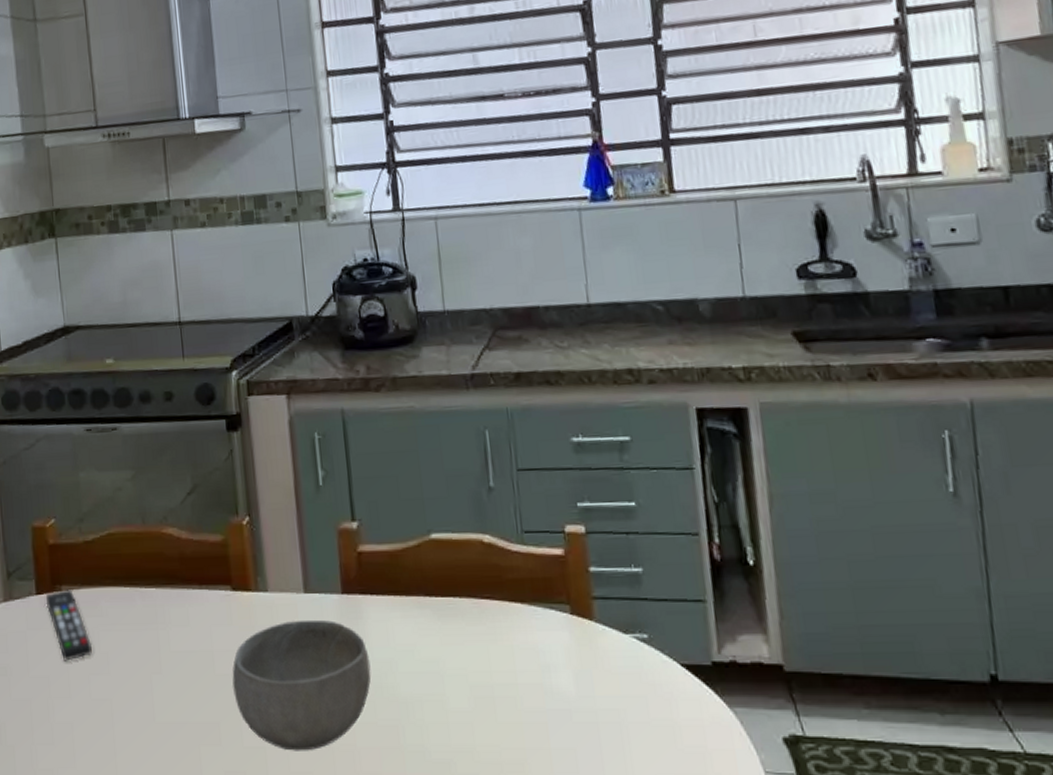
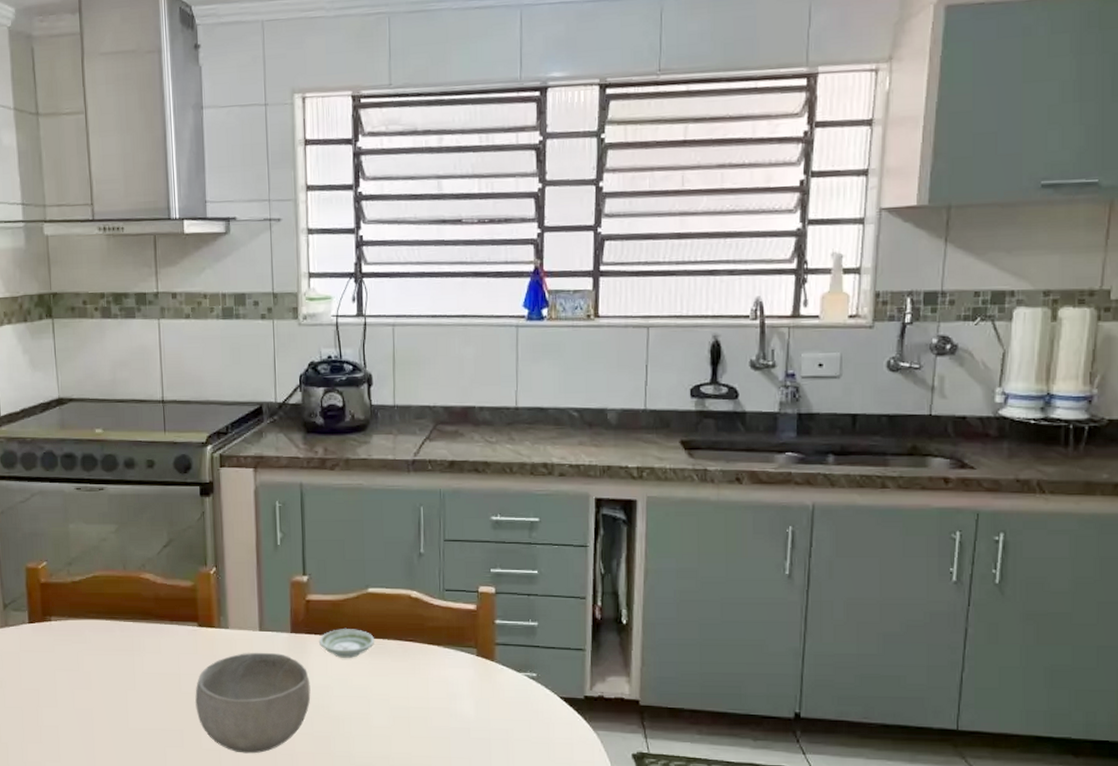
remote control: present [45,588,92,661] -> none [37,619,76,678]
saucer: none [375,586,444,623] -> present [318,629,375,658]

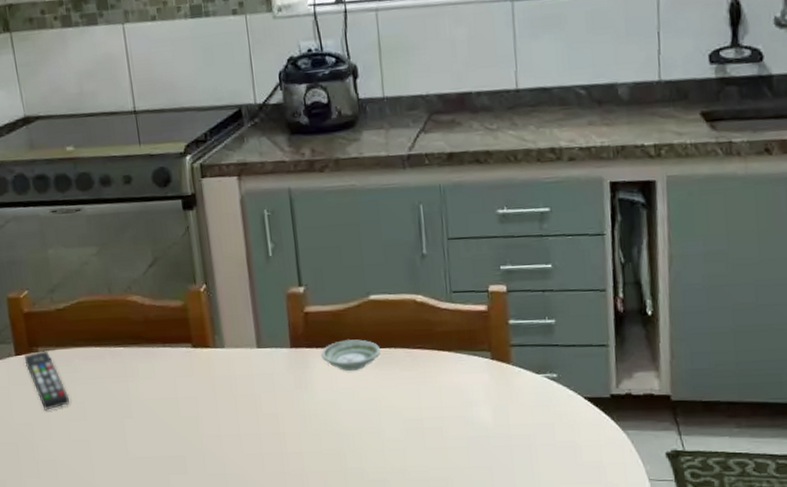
remote control: none [37,619,76,678] -> present [24,349,69,410]
bowl: present [195,652,311,754] -> none [194,370,317,476]

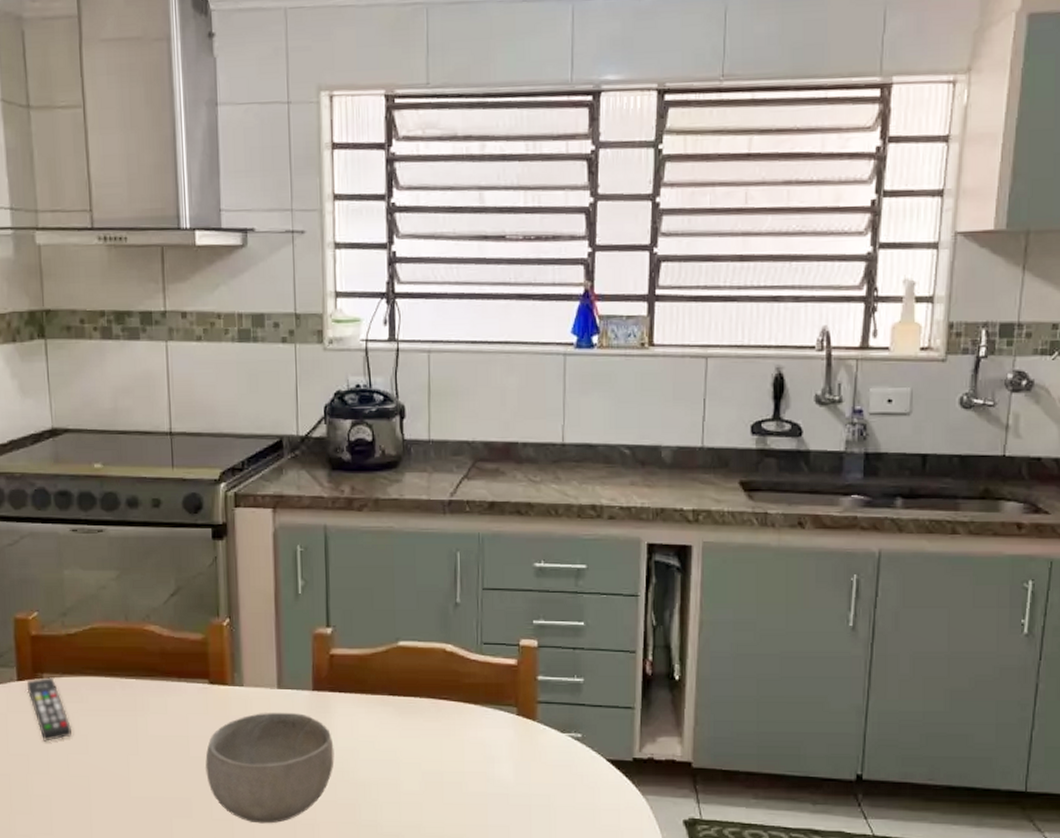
bowl: none [194,370,317,476] -> present [205,712,334,824]
saucer: present [320,339,381,371] -> none [343,686,406,718]

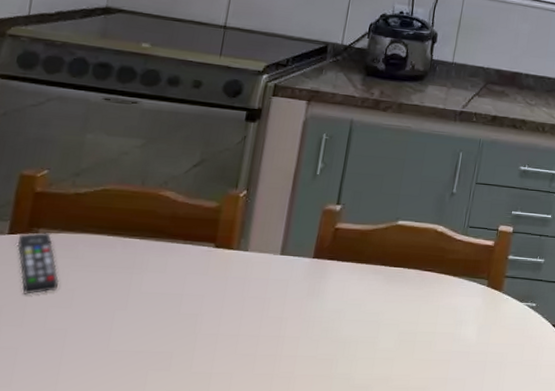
bowl: present [205,712,334,824] -> none [193,275,324,377]

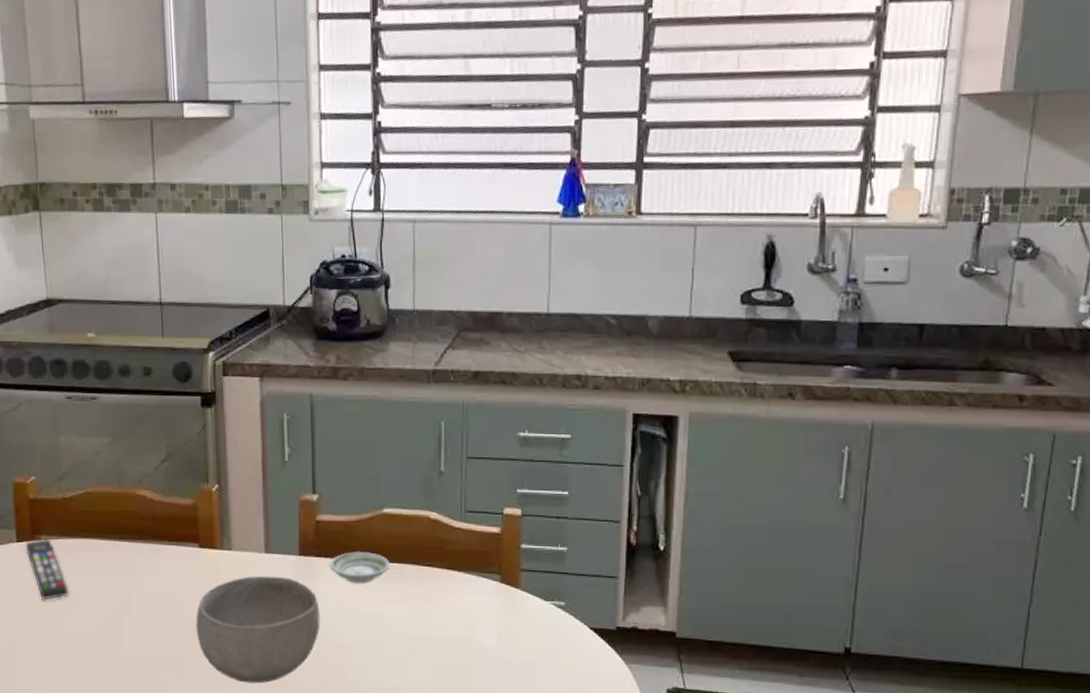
bowl: none [193,275,324,377] -> present [196,575,320,684]
saucer: none [339,256,396,285] -> present [329,552,390,583]

